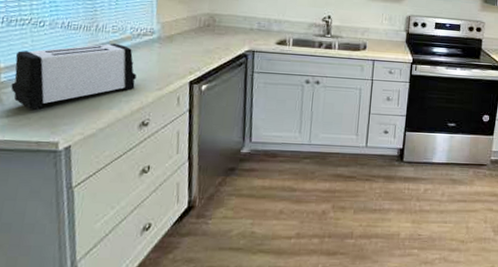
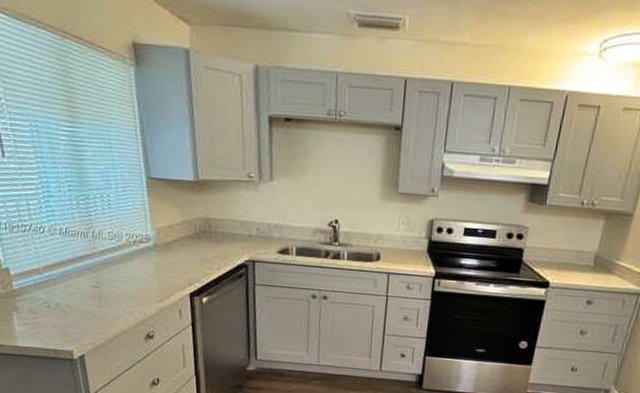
toaster: present [11,43,137,111] -> none [22,251,137,319]

